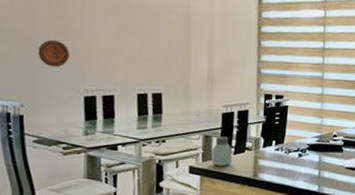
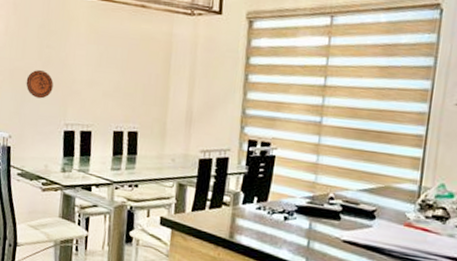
saltshaker: present [211,136,232,167] -> none [184,185,208,222]

